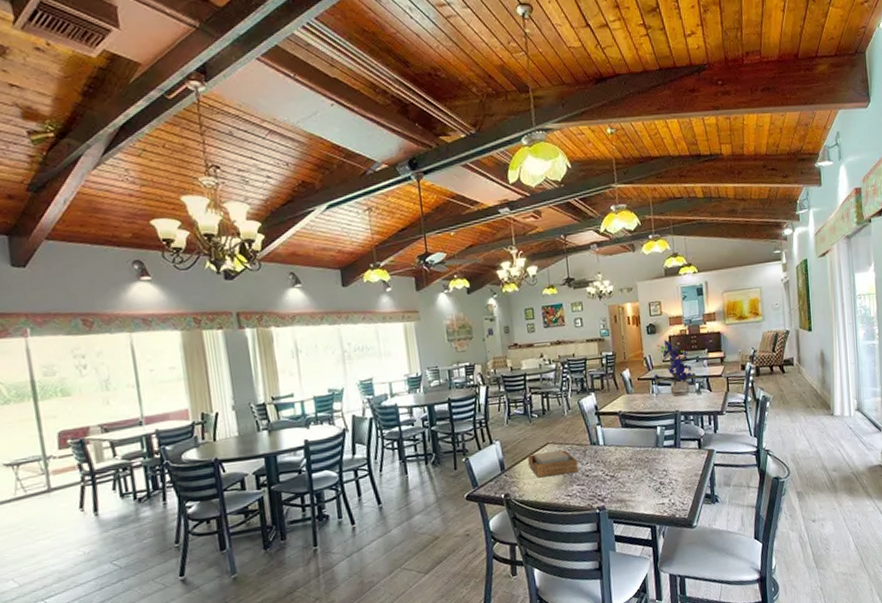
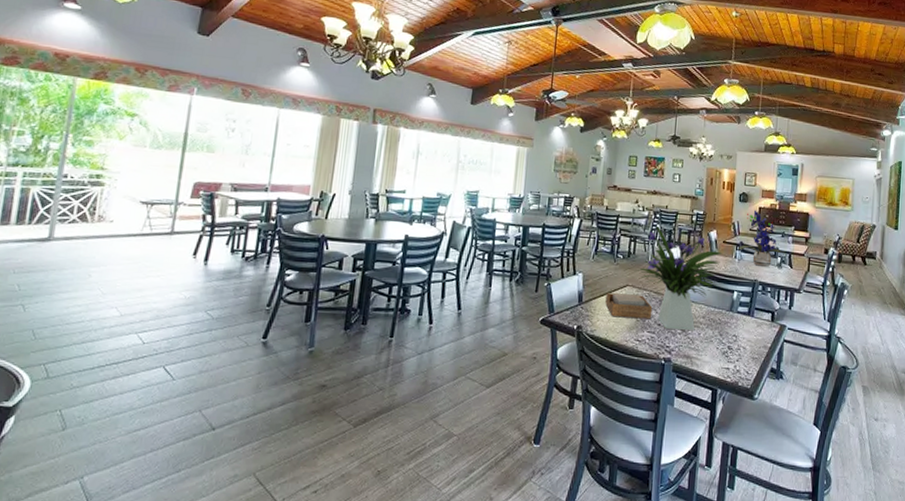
flower arrangement: none [550,377,641,479] -> present [634,227,722,332]

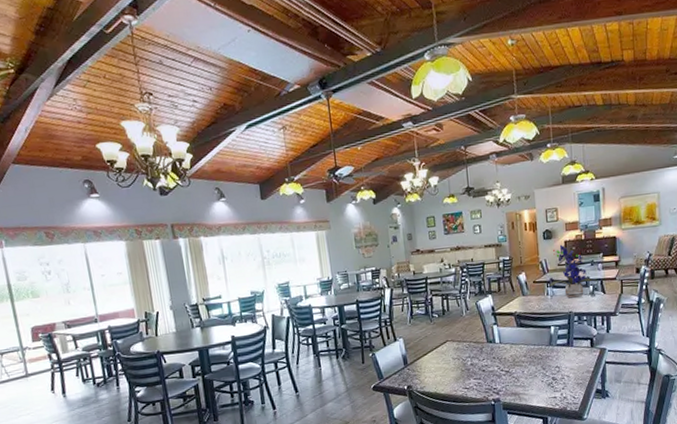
napkin holder: present [605,293,653,320] -> none [429,347,476,372]
flower arrangement: present [634,227,722,332] -> none [449,281,535,374]

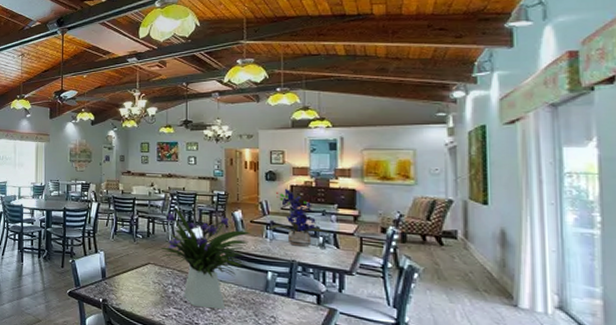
flower arrangement: none [449,281,535,374] -> present [153,208,250,310]

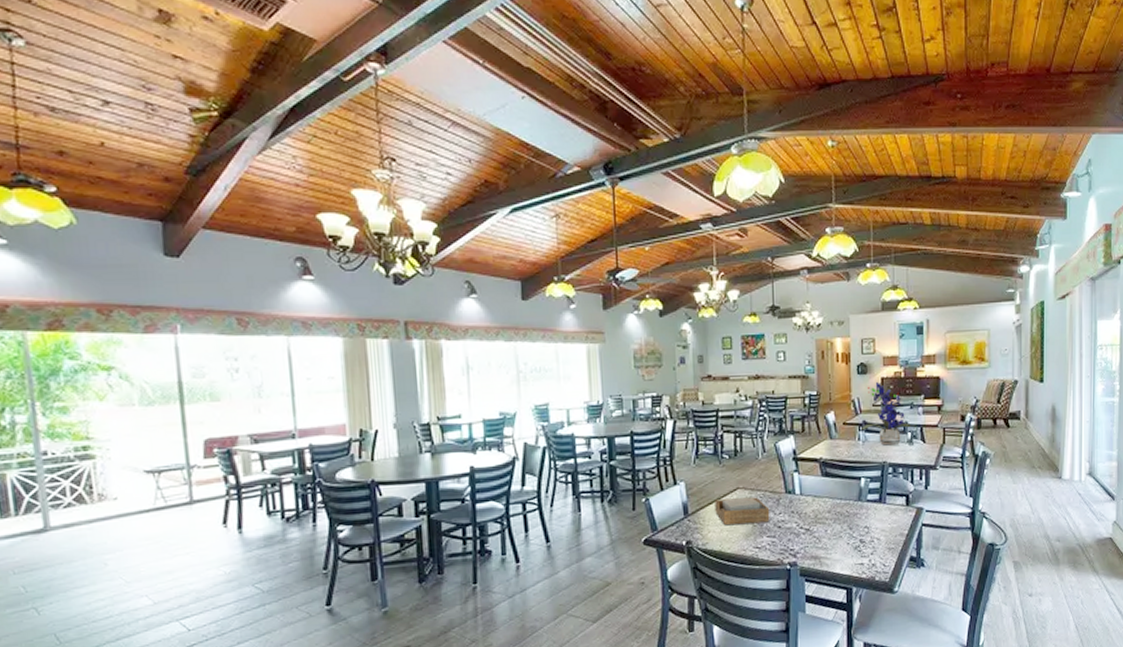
napkin holder: none [128,270,177,296] -> present [715,497,770,526]
flower arrangement: present [153,208,250,310] -> none [742,417,844,531]

